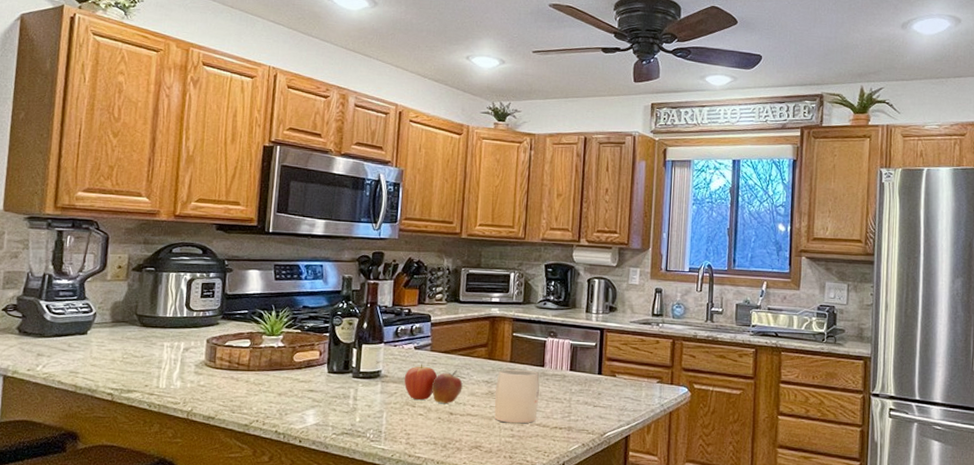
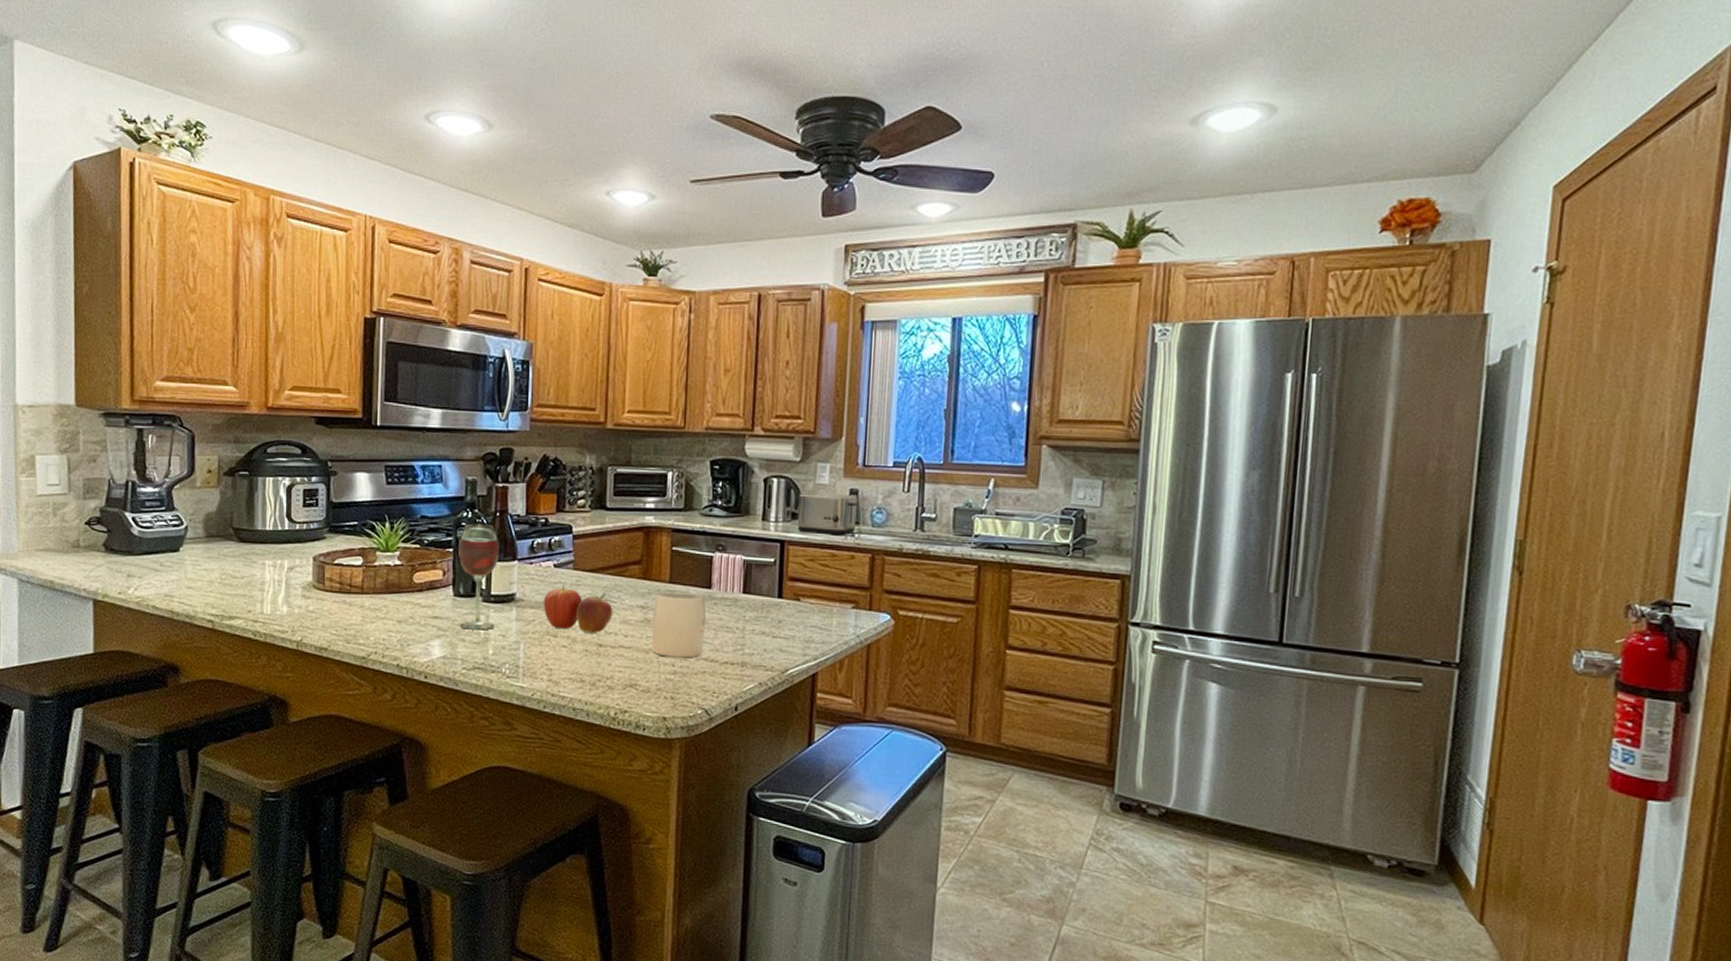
wineglass: none [332,313,369,401] -> present [458,523,499,630]
toaster: none [614,290,662,325] -> present [797,492,859,536]

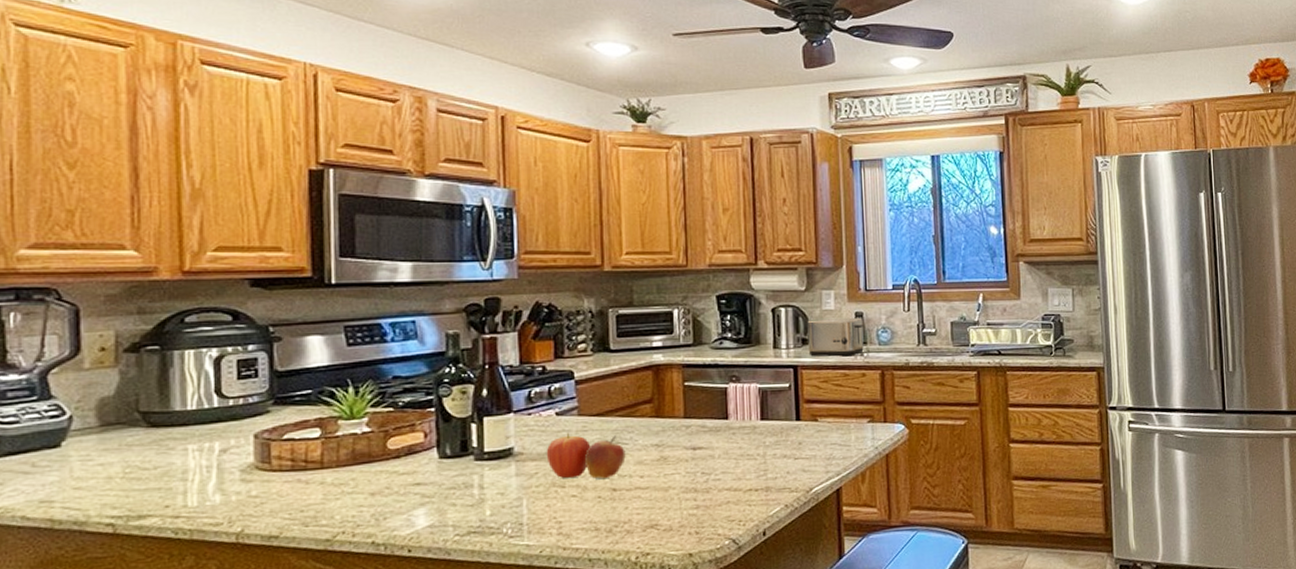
wineglass: present [458,523,499,630] -> none [441,378,491,493]
mug: present [651,591,706,658] -> none [668,425,726,493]

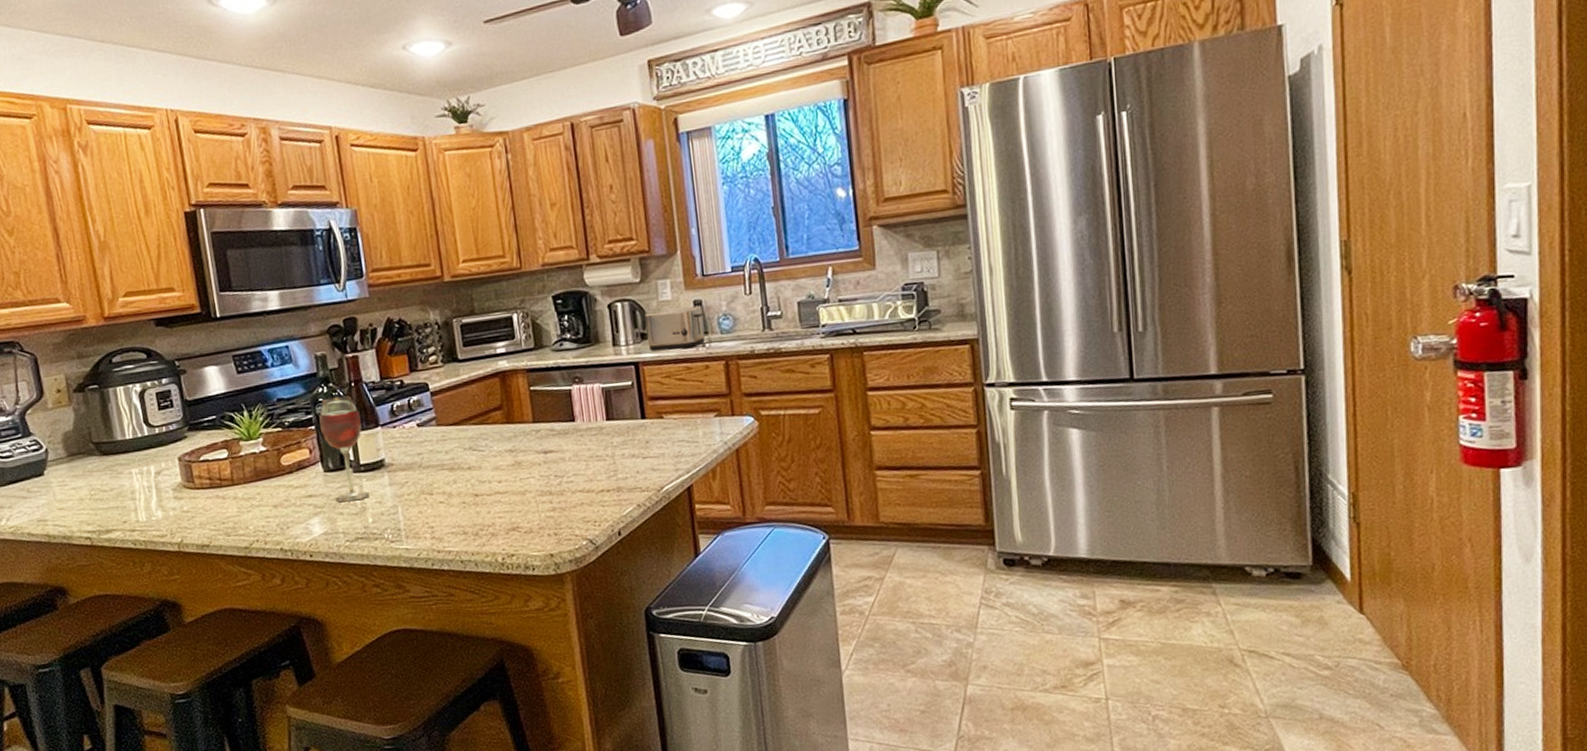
wineglass: none [441,378,491,493] -> present [319,395,370,503]
fruit: present [546,432,591,478] -> none [412,442,452,486]
fruit: present [584,435,626,479] -> none [446,443,484,485]

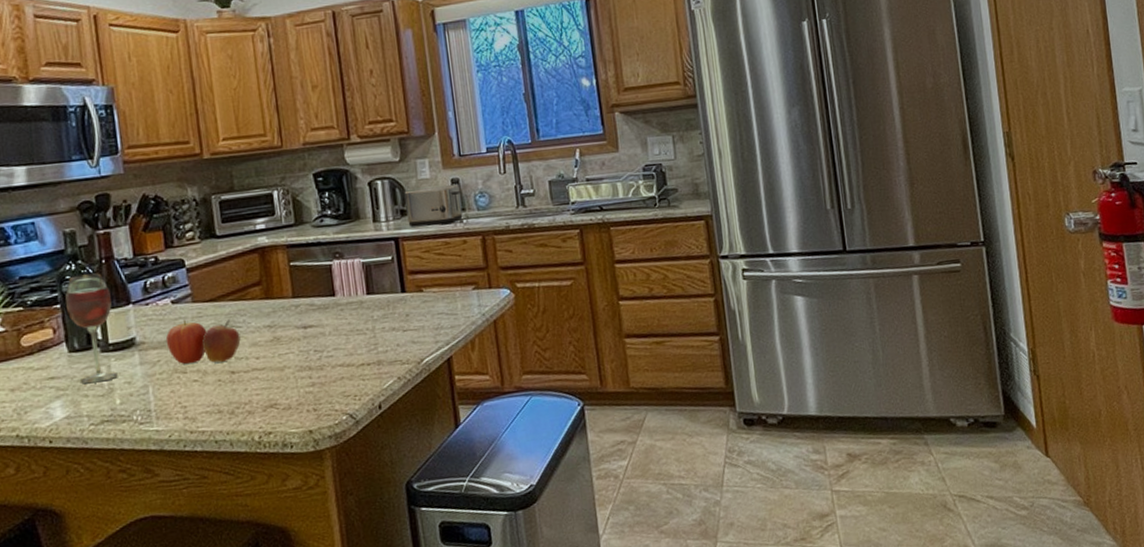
fruit: none [412,442,452,486] -> present [165,319,207,364]
fruit: none [446,443,484,485] -> present [202,319,241,363]

